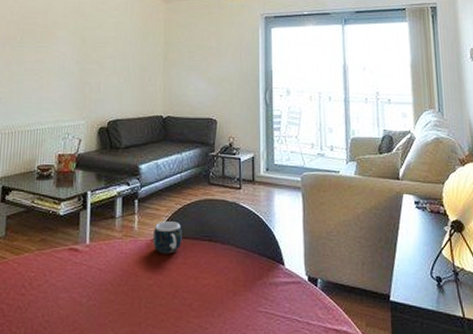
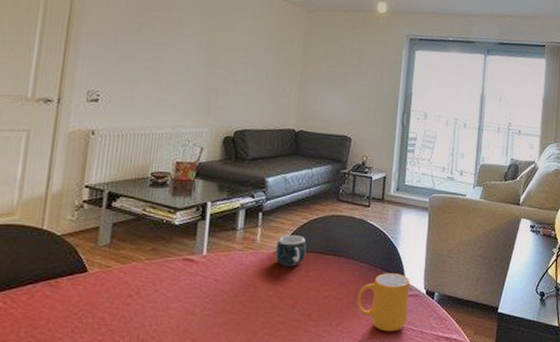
mug: none [237,259,290,323] -> present [357,273,410,332]

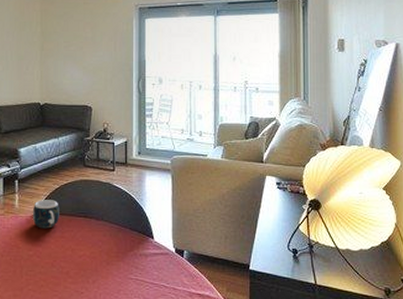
mug: present [357,273,410,332] -> none [110,233,159,288]

